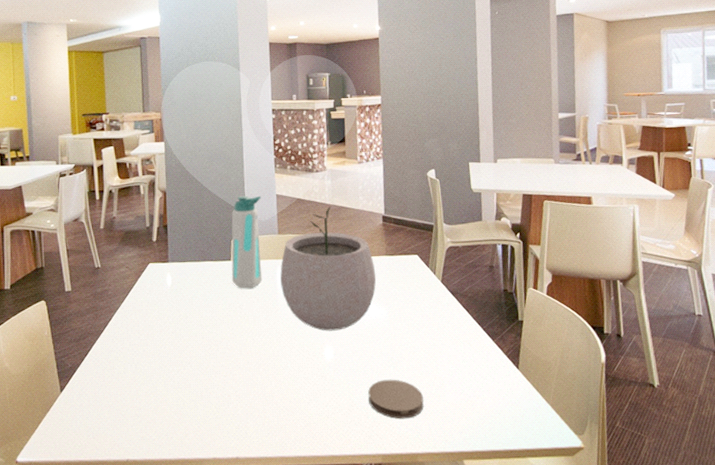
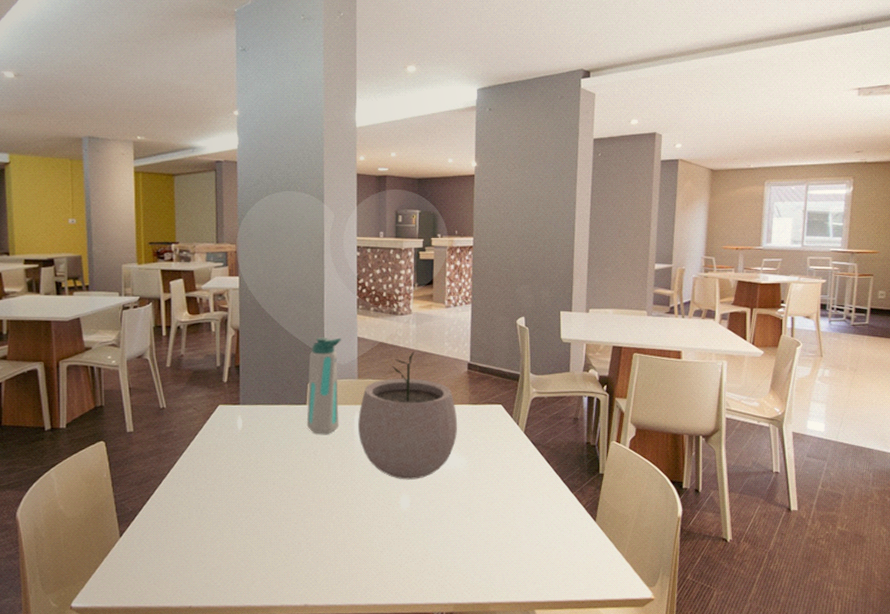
coaster: present [368,379,424,419] -> none [443,529,500,569]

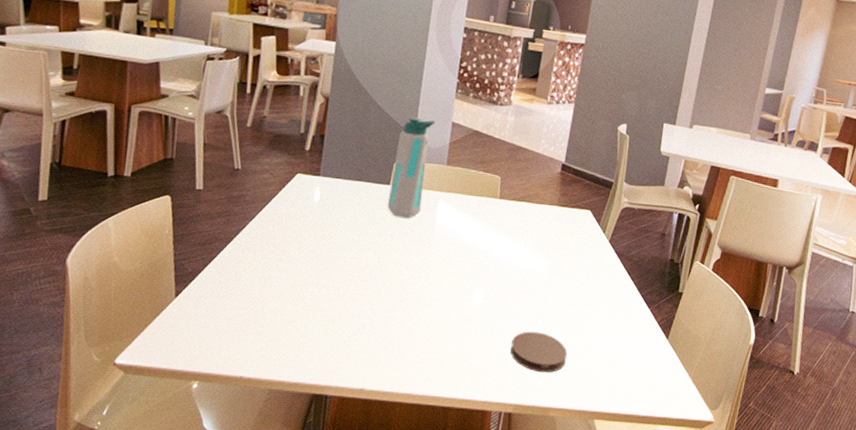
plant pot: present [358,352,458,480] -> none [439,145,544,276]
coaster: none [443,529,500,569] -> present [510,331,568,373]

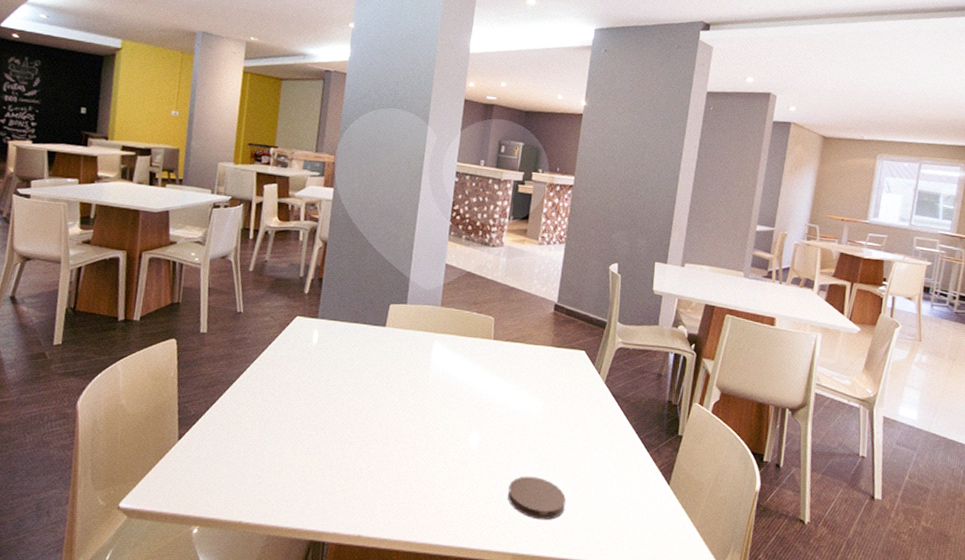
water bottle: present [387,116,436,218] -> none [383,259,430,360]

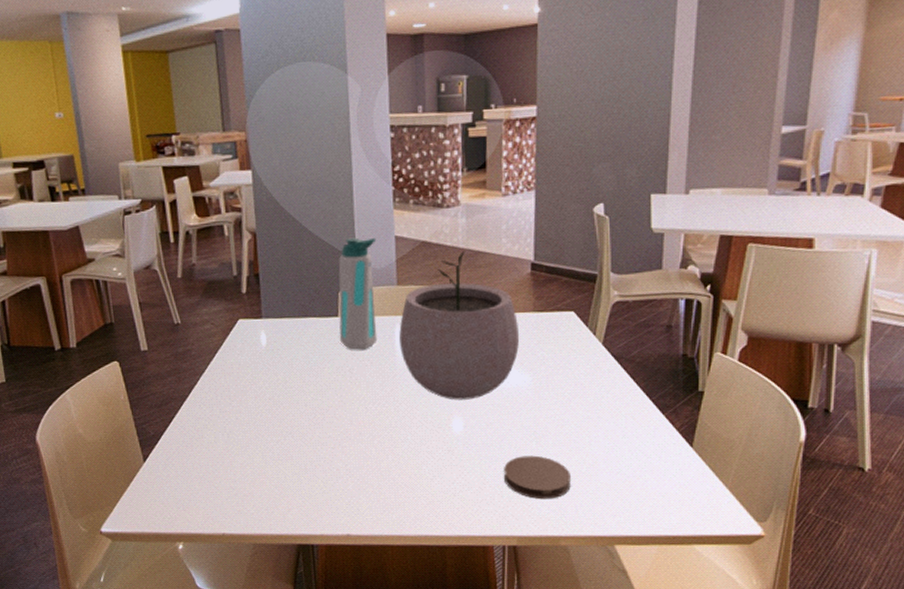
water bottle: none [383,259,430,360] -> present [338,237,378,350]
plant pot: none [434,285,538,418] -> present [399,251,520,400]

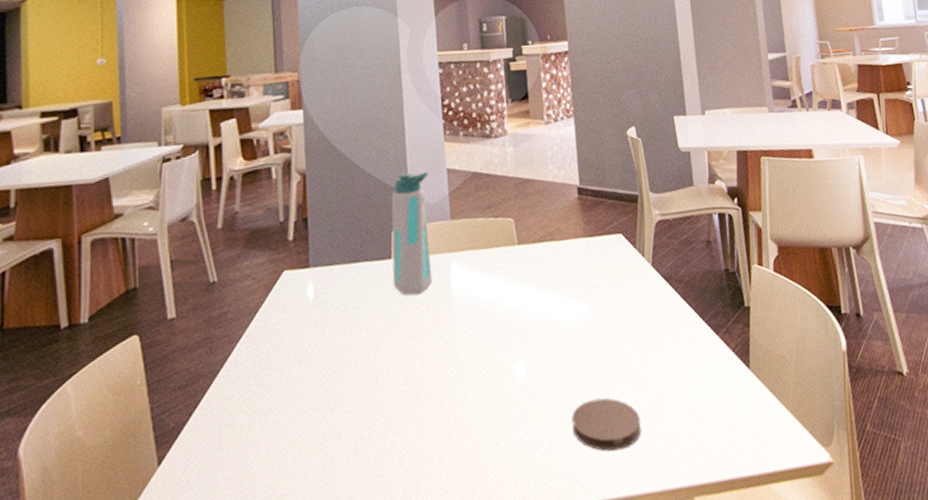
plant pot: present [399,251,520,400] -> none [454,180,575,343]

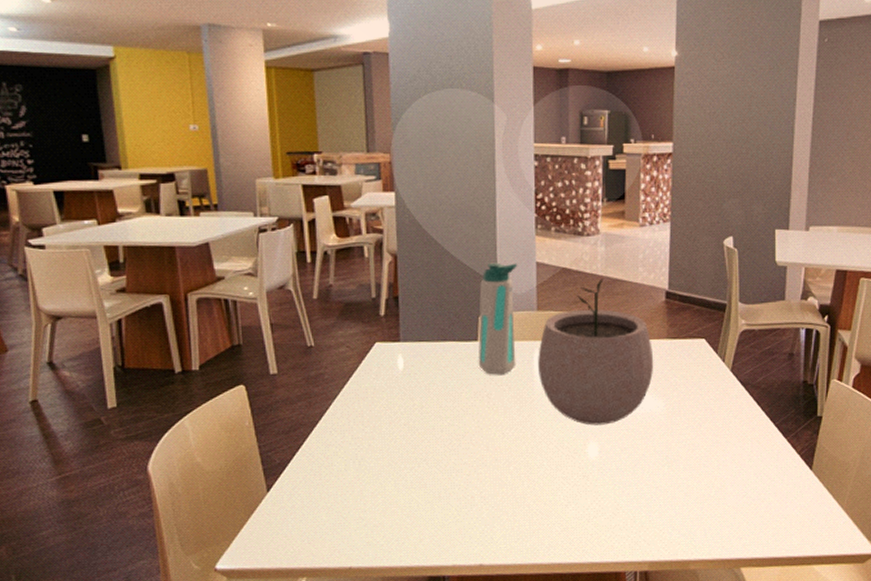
plant pot: none [454,180,575,343] -> present [538,278,654,426]
coaster: present [571,397,642,452] -> none [637,480,701,524]

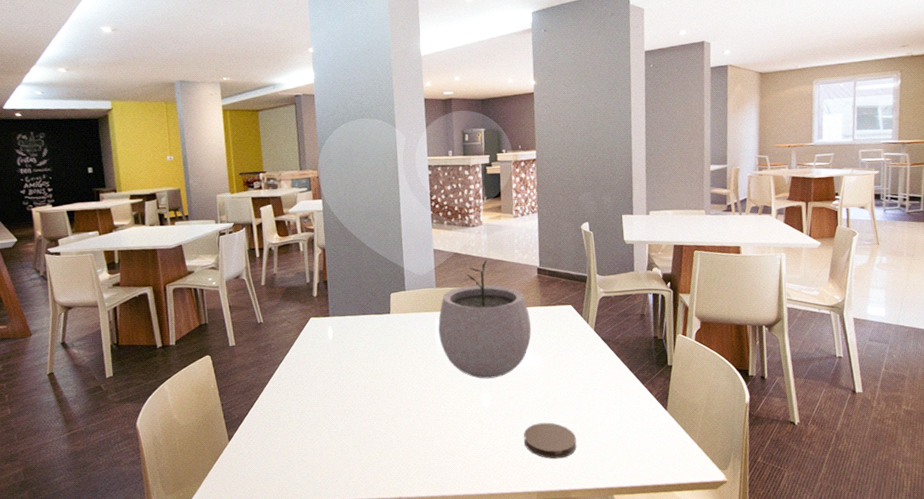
water bottle: present [478,262,518,375] -> none [390,250,422,340]
coaster: none [637,480,701,524] -> present [524,422,577,459]

